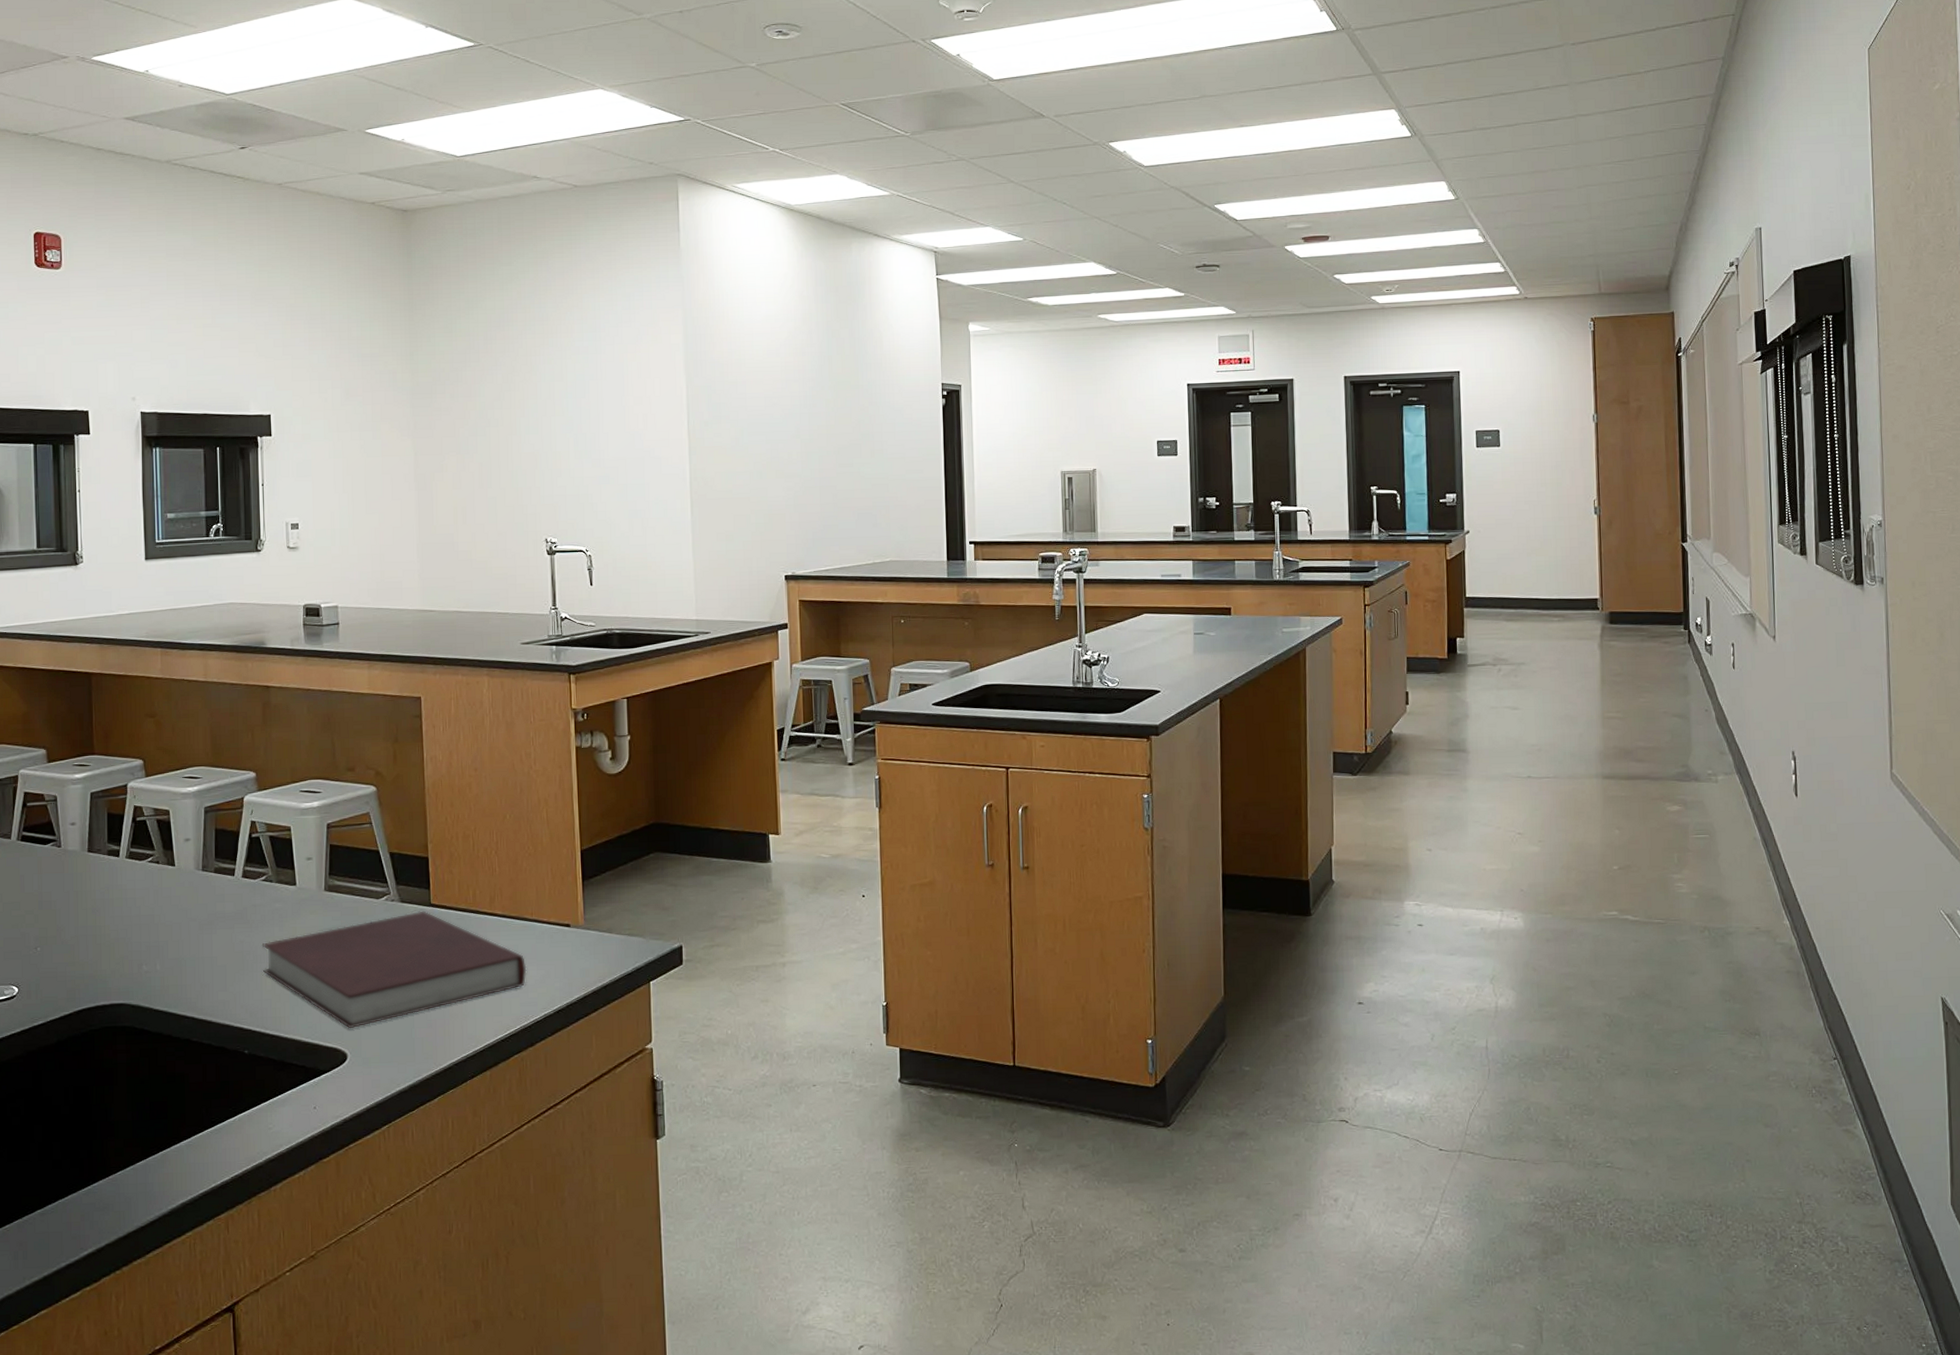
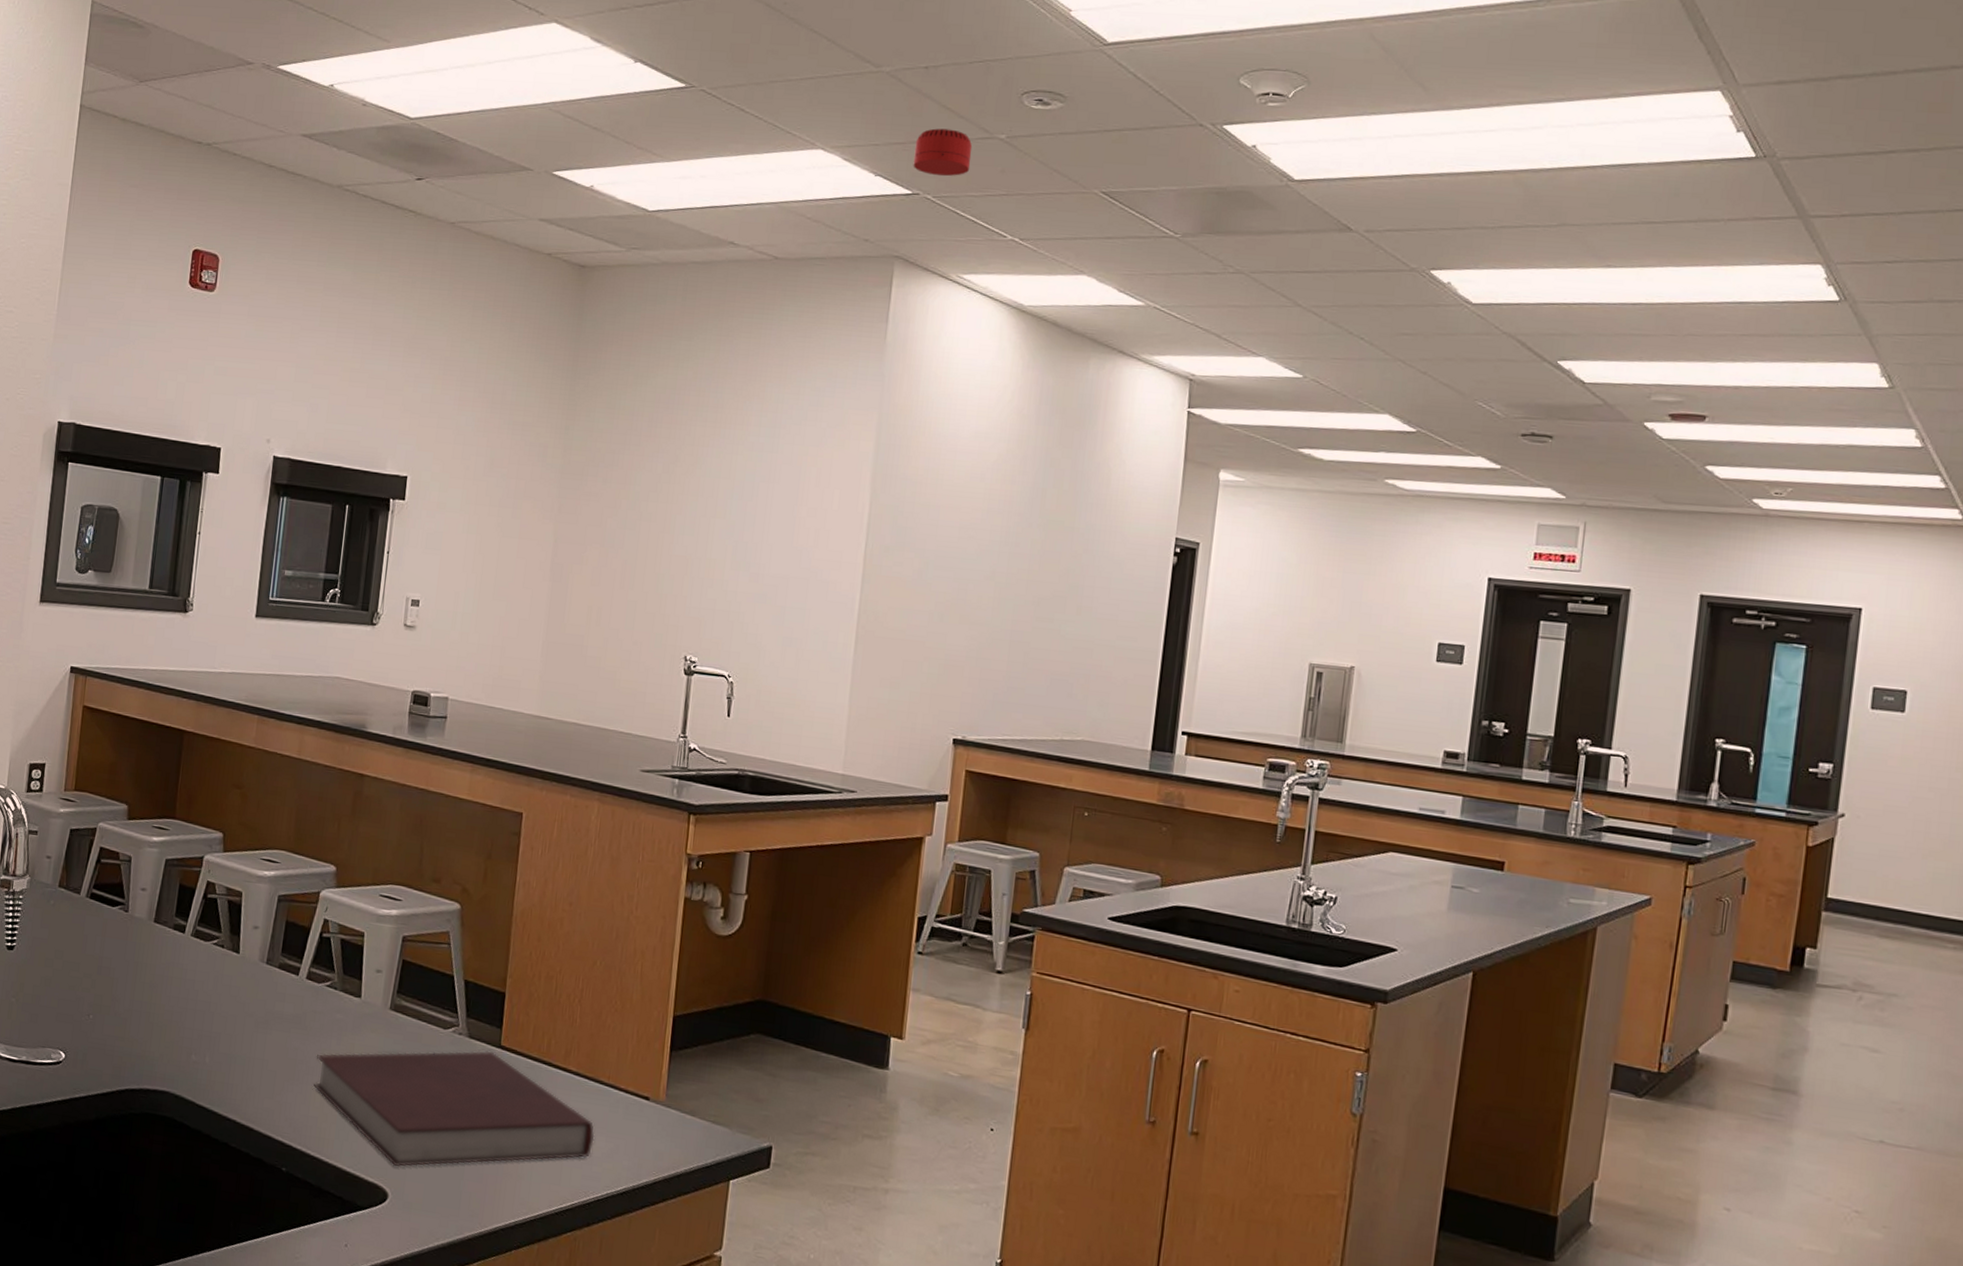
smoke detector: none [681,62,730,103] -> present [913,128,973,177]

